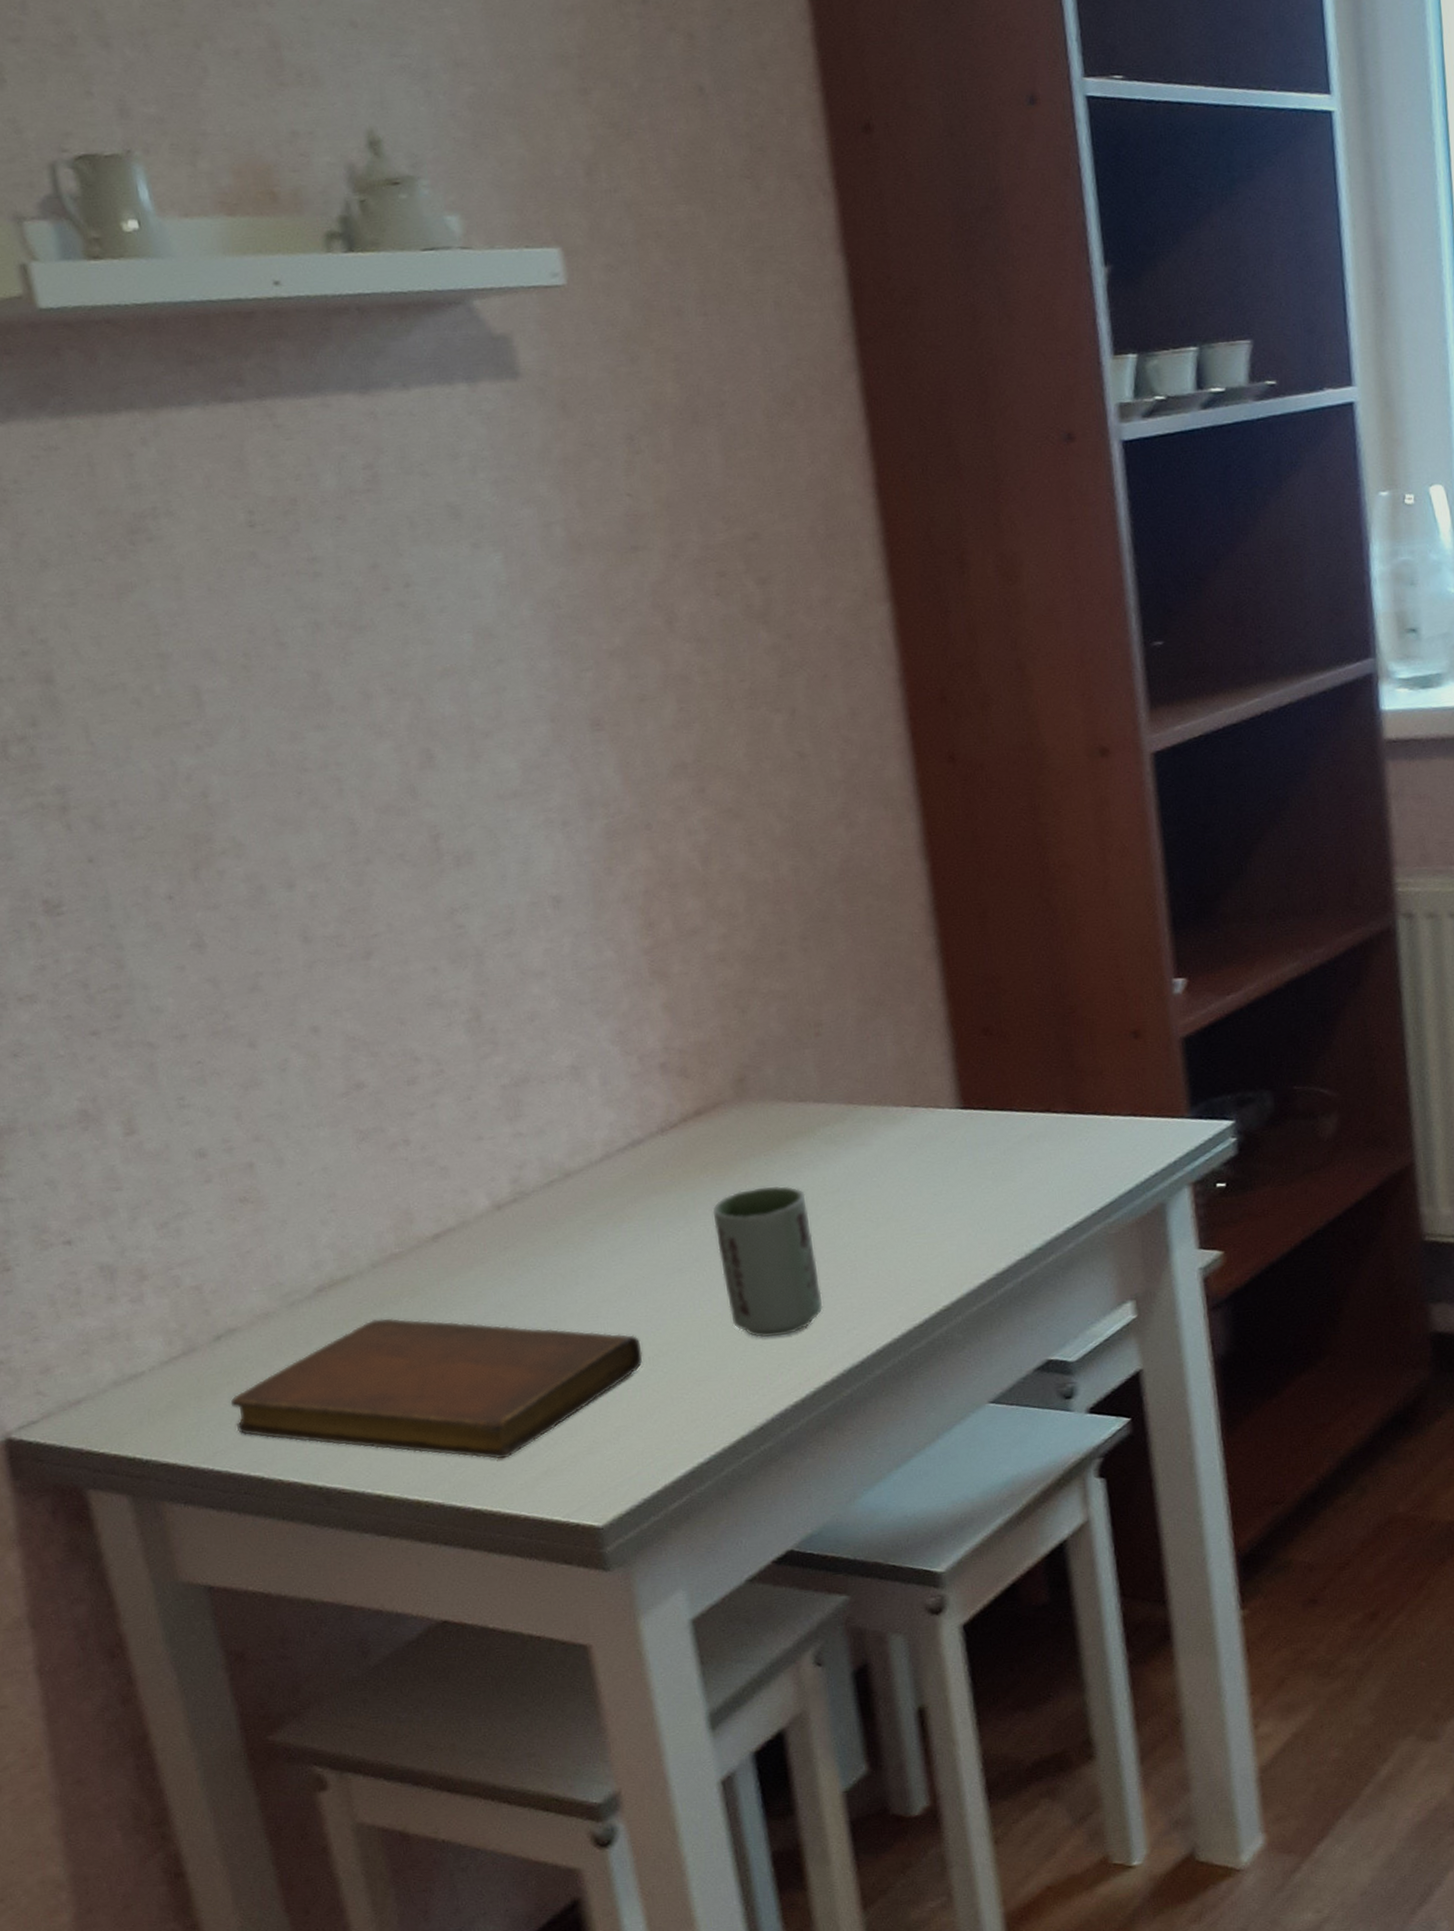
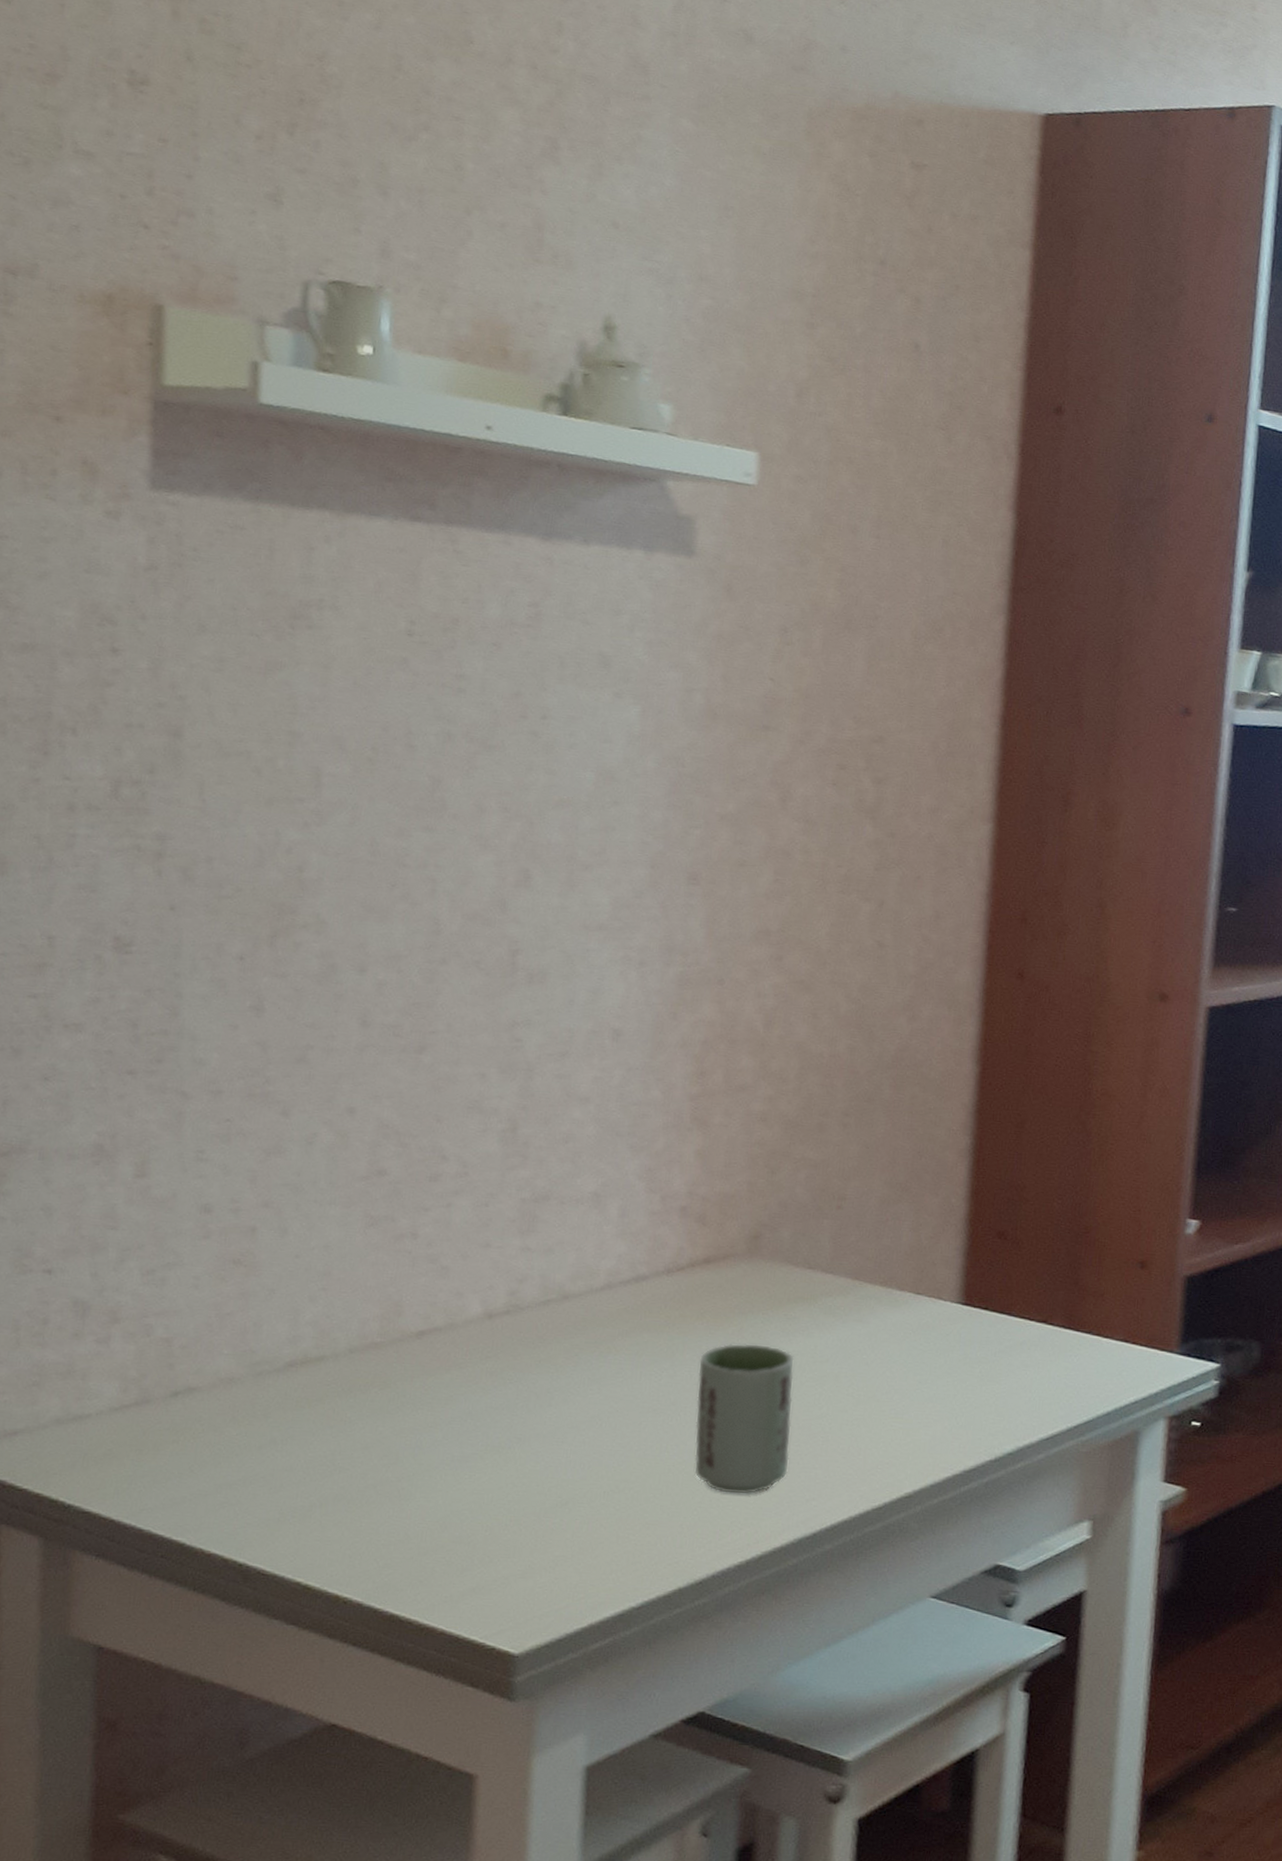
notebook: present [230,1318,643,1459] -> none [170,1404,600,1568]

